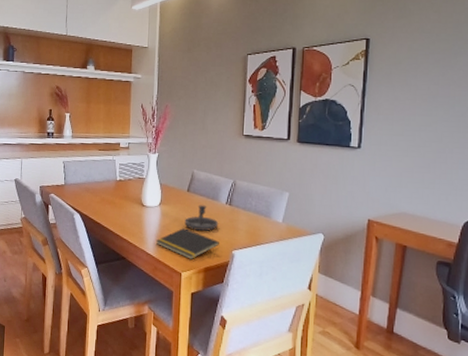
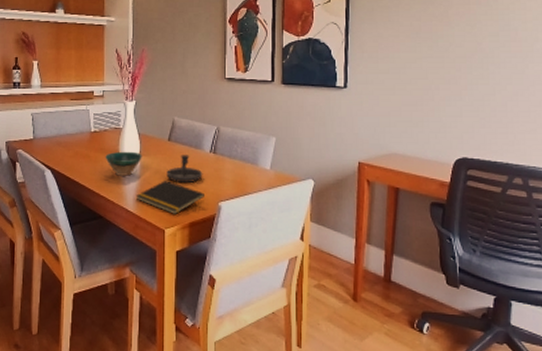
bowl: none [129,199,163,222] -> present [105,151,142,176]

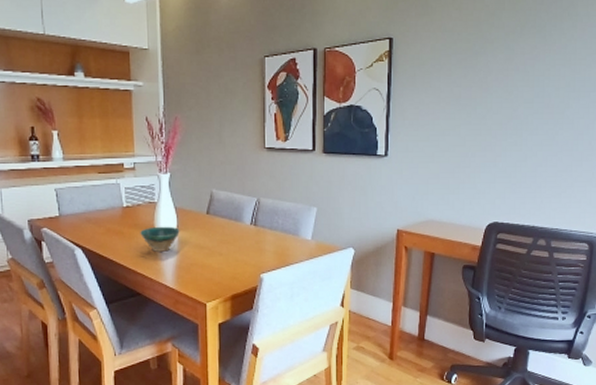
notepad: present [135,181,204,215] -> none [174,255,246,289]
candlestick: present [167,155,203,182] -> none [206,228,244,256]

